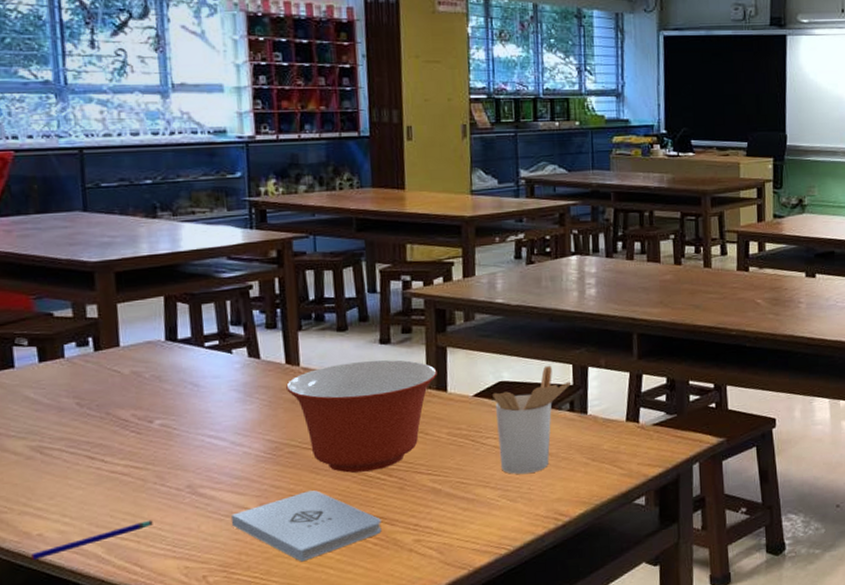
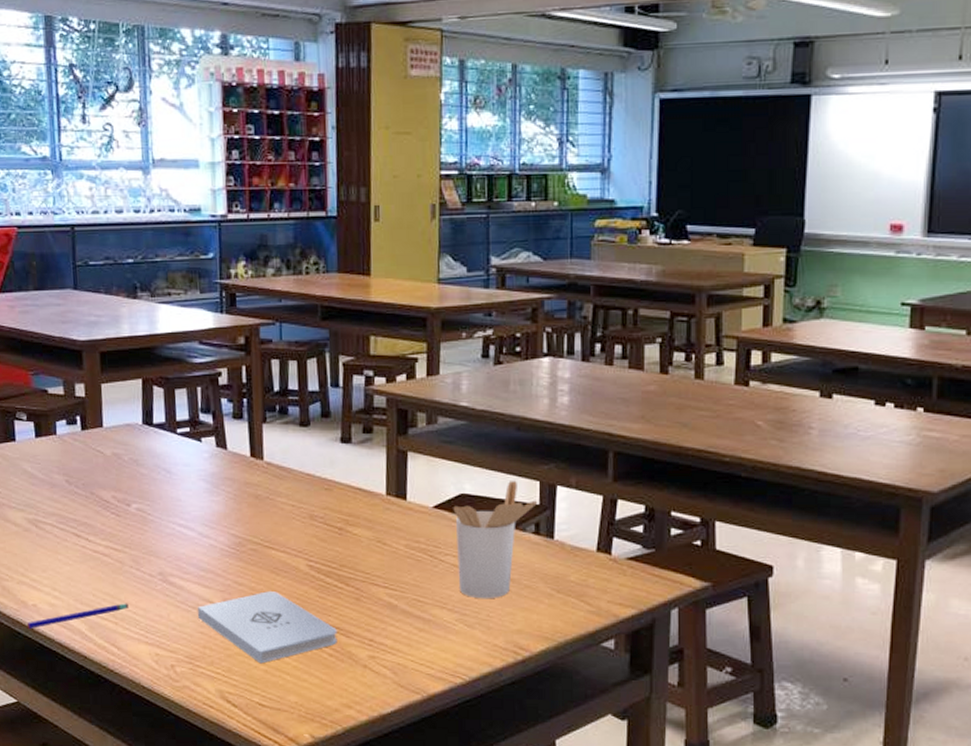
mixing bowl: present [286,359,437,473] -> none [250,459,397,578]

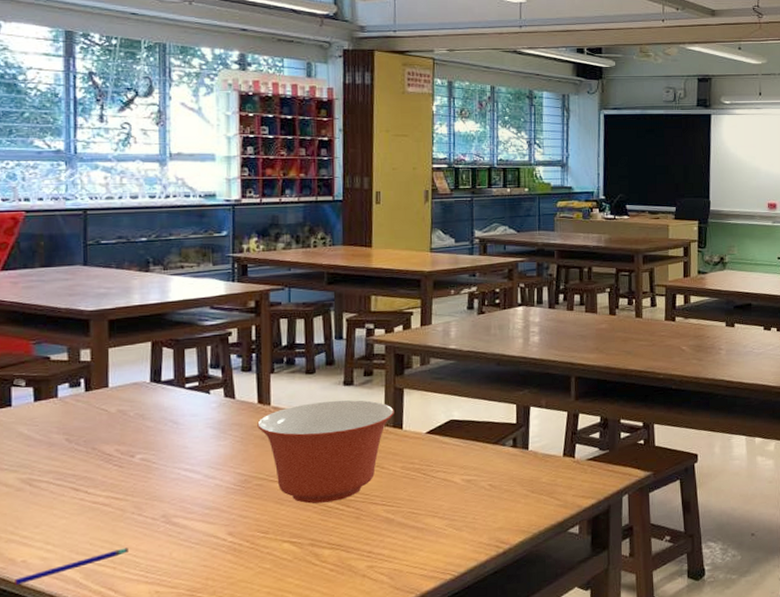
notepad: present [198,591,337,664] -> none [201,520,338,587]
mixing bowl: none [250,459,397,578] -> present [257,400,394,504]
utensil holder: present [453,480,538,599] -> none [443,405,515,505]

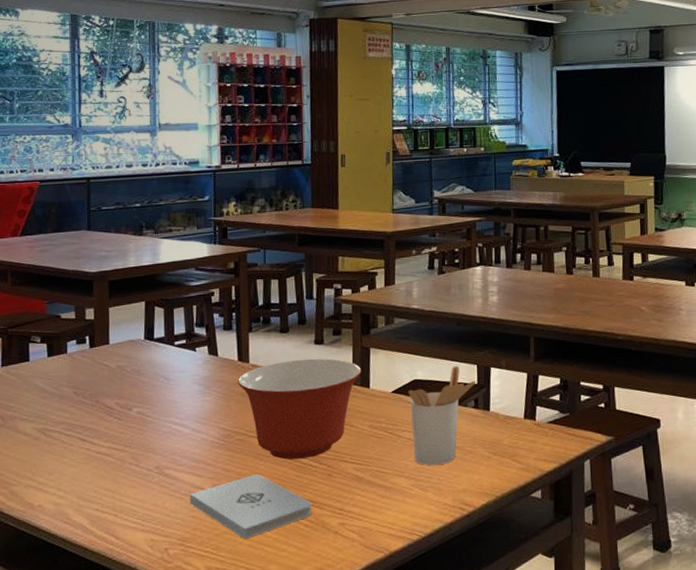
pen: present [13,547,129,586] -> none [32,496,128,529]
notepad: none [201,520,338,587] -> present [190,474,312,540]
utensil holder: none [443,405,515,505] -> present [408,365,476,466]

